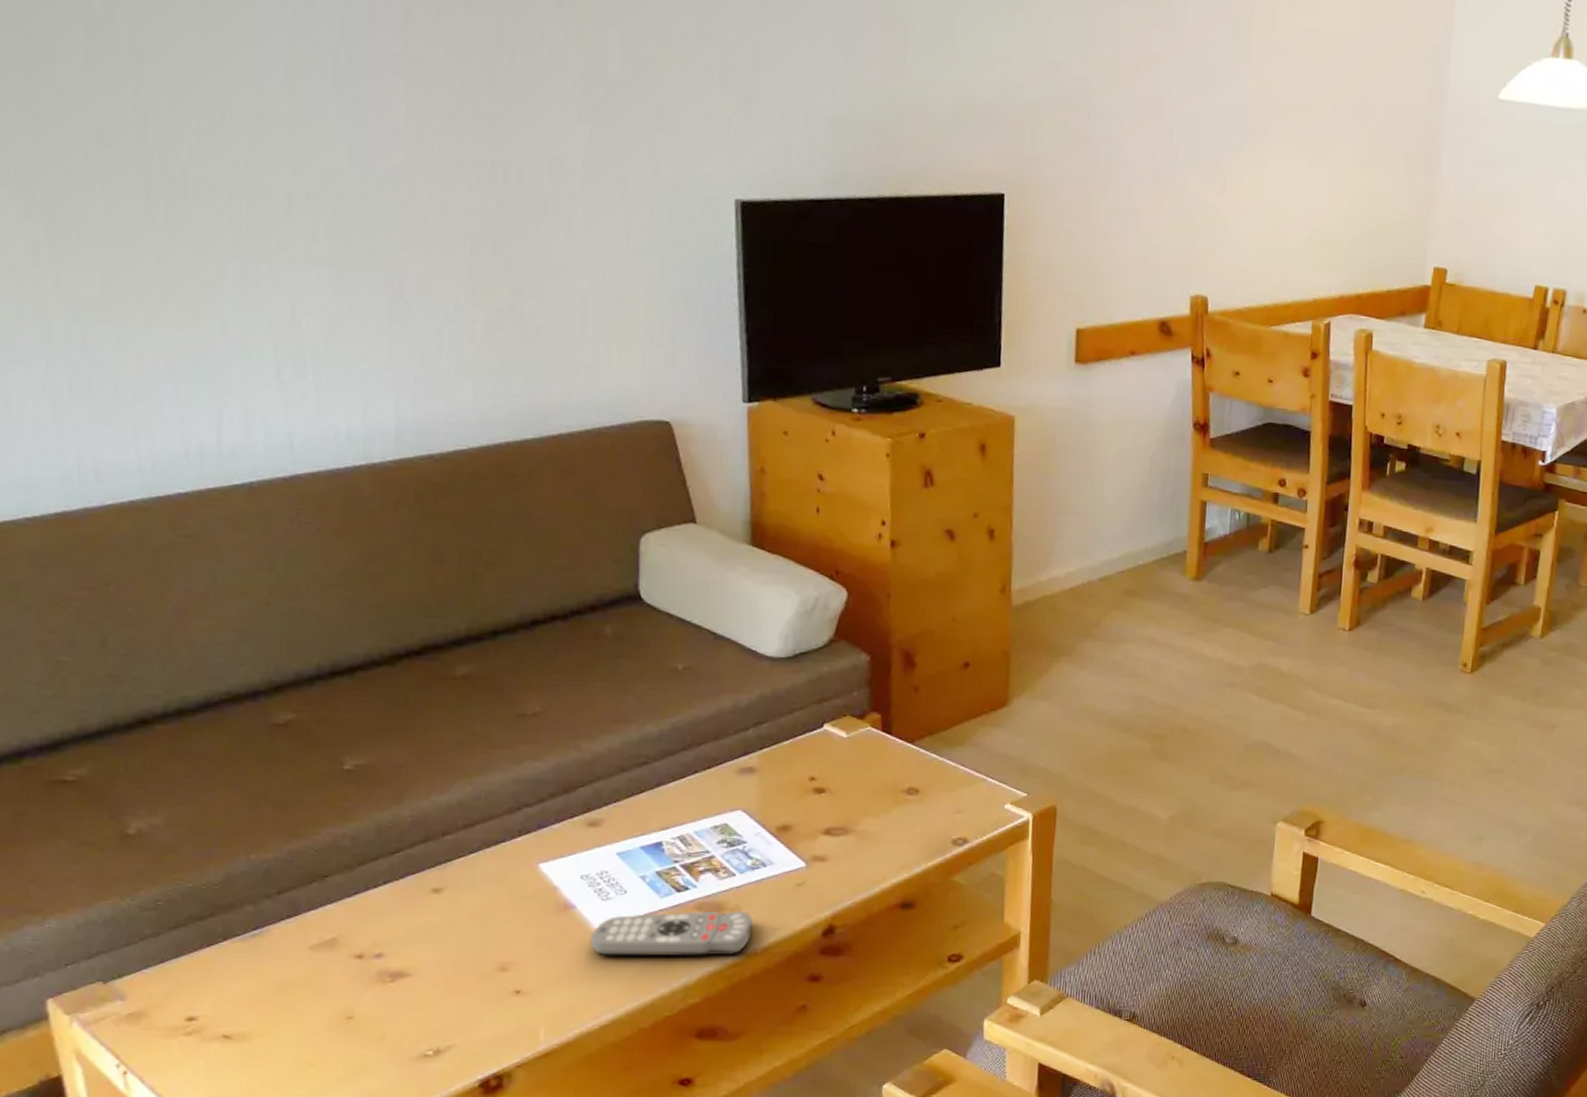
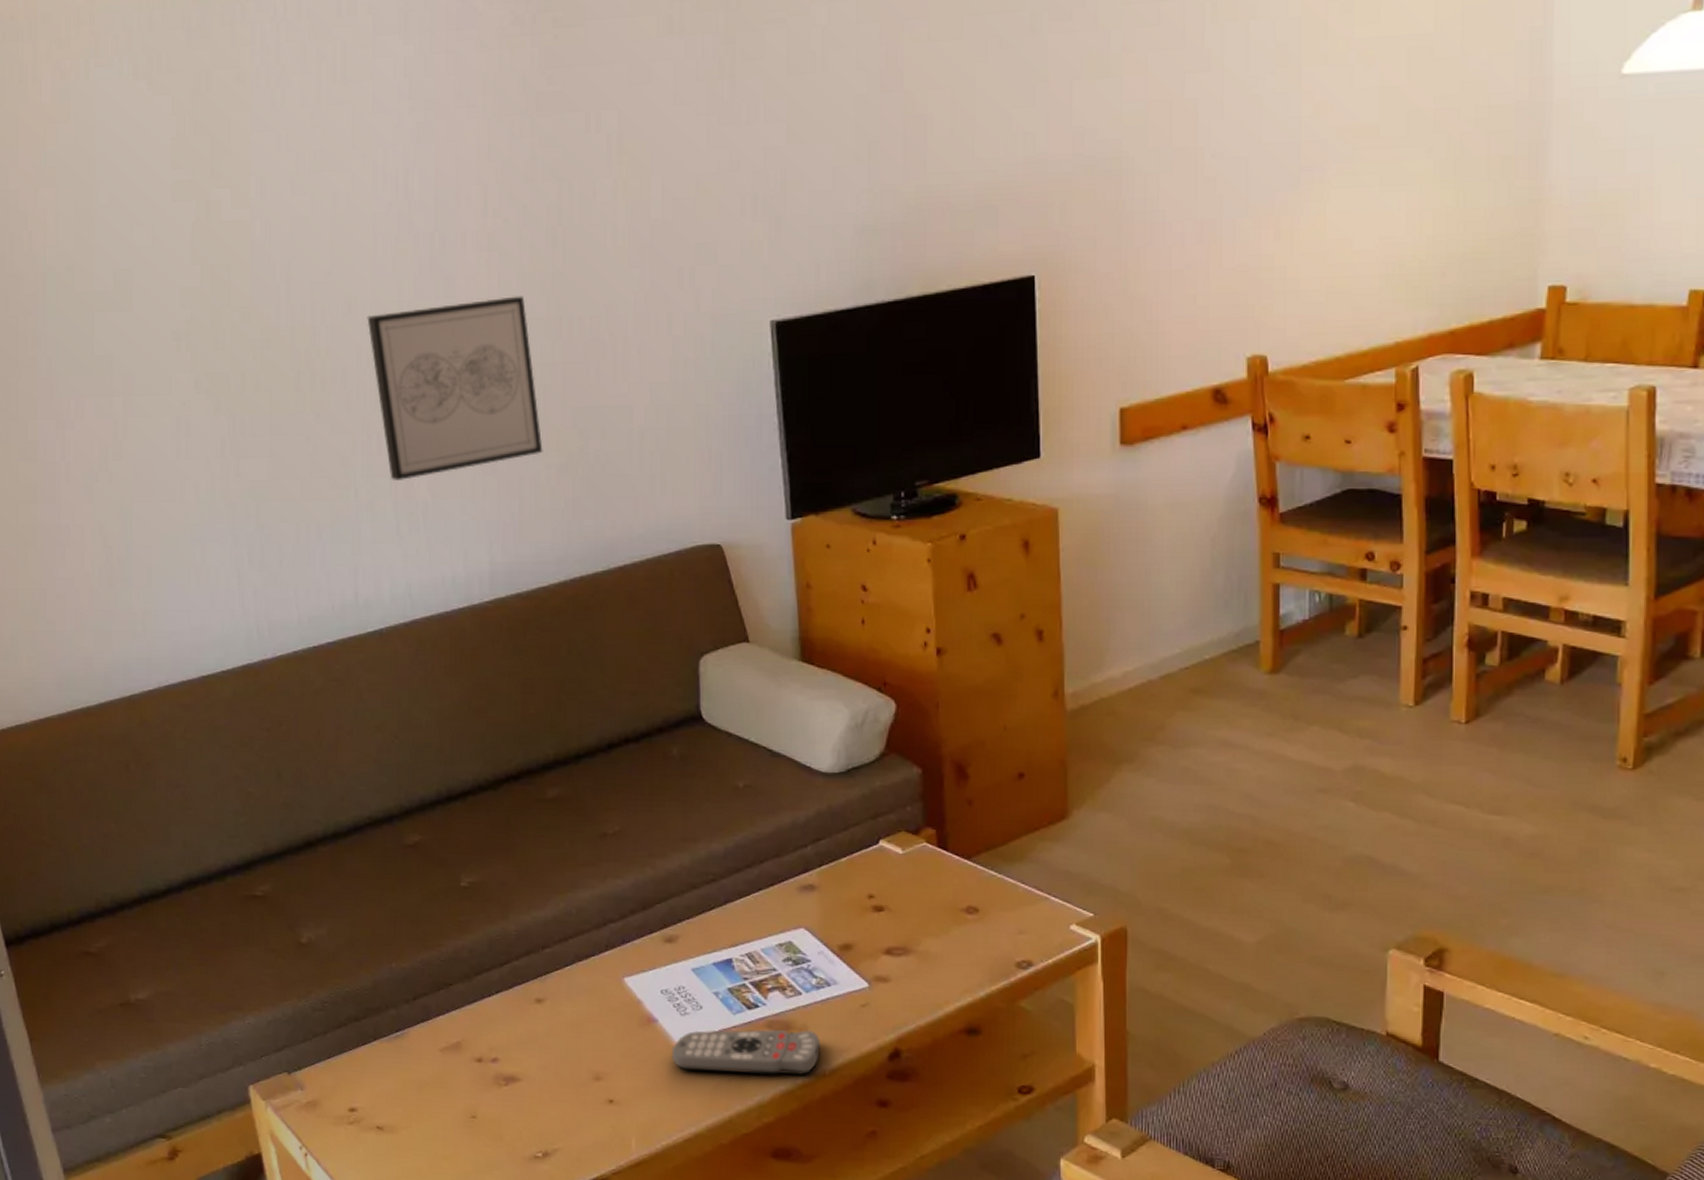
wall art: none [246,126,467,318] -> present [367,296,543,480]

